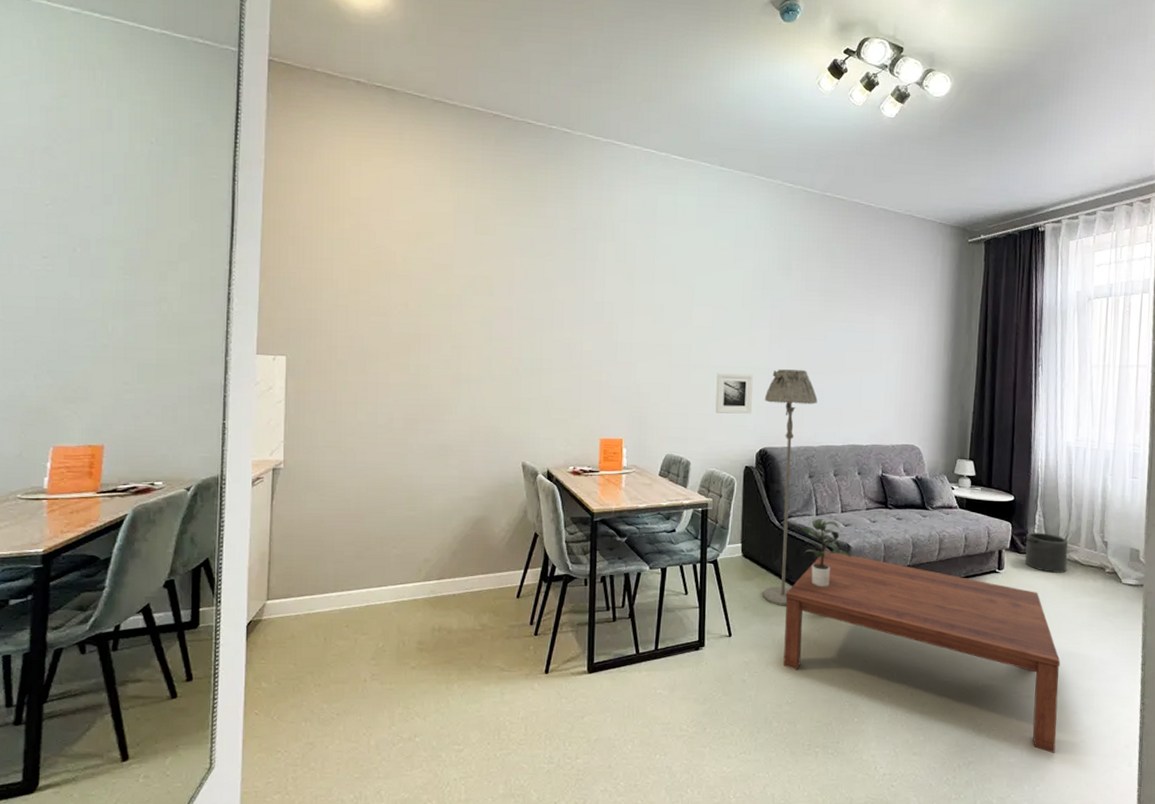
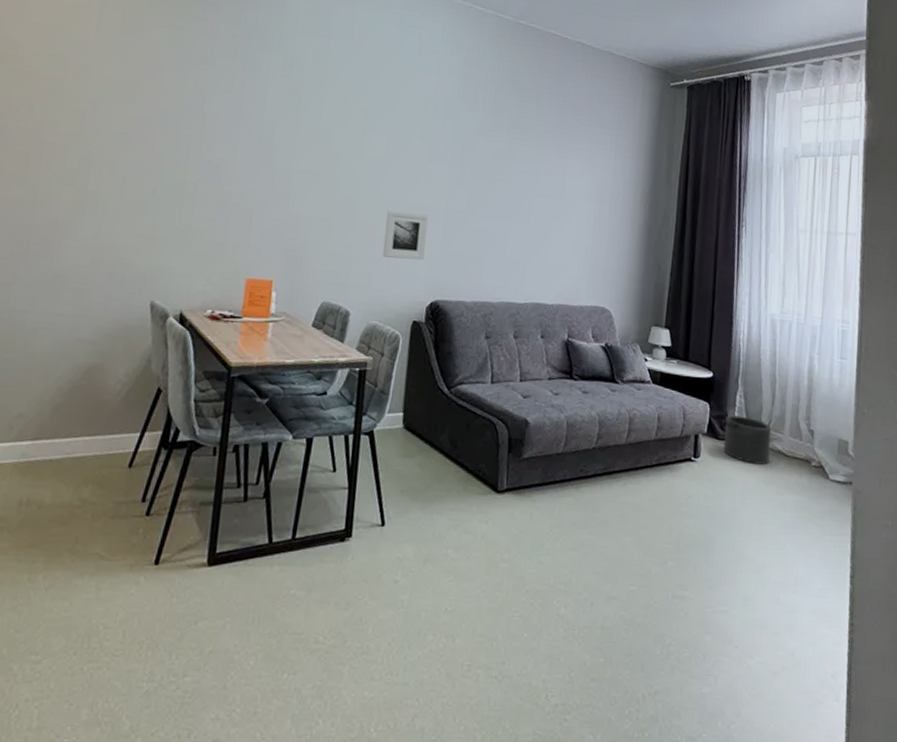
floor lamp: present [762,368,818,606] -> none [423,211,500,491]
coffee table: present [783,550,1060,753] -> none [444,425,761,682]
potted plant: present [800,519,852,587] -> none [472,387,530,470]

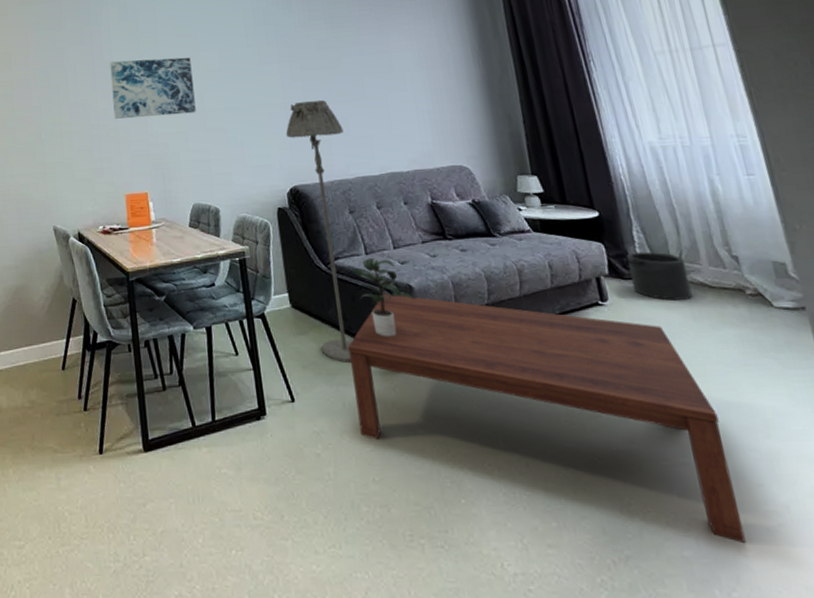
wall art: none [251,121,355,201] -> present [109,57,196,119]
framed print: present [382,211,428,261] -> none [233,111,275,155]
floor lamp: none [423,211,500,491] -> present [285,99,352,363]
coffee table: none [444,425,761,682] -> present [347,293,746,543]
potted plant: none [472,387,530,470] -> present [351,258,417,337]

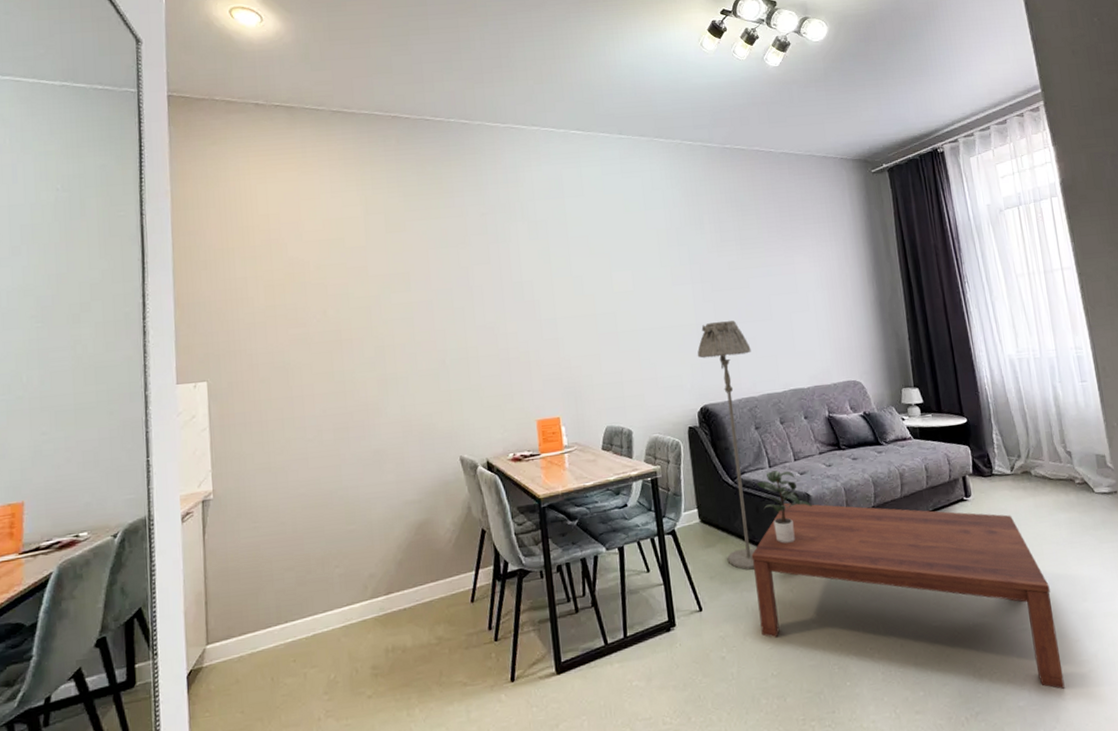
wall art: present [109,57,196,119] -> none [519,278,609,342]
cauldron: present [626,251,693,301] -> none [987,451,1036,493]

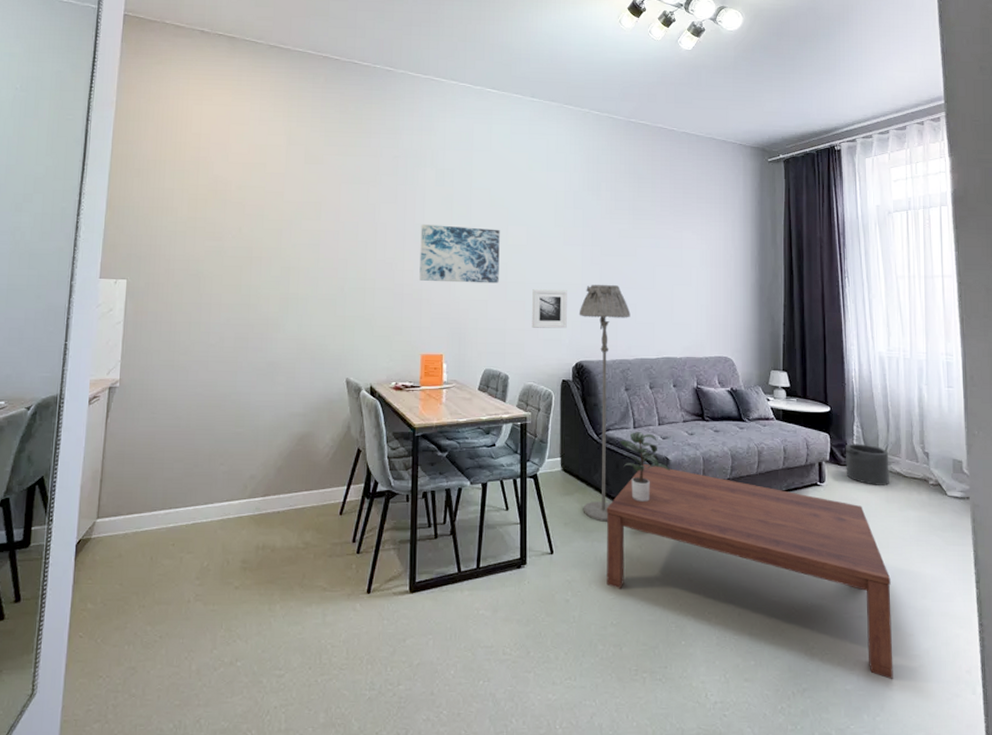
wall art: none [519,278,609,342] -> present [419,224,500,284]
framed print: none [646,332,687,377] -> present [532,289,567,329]
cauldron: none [987,451,1036,493] -> present [845,443,889,485]

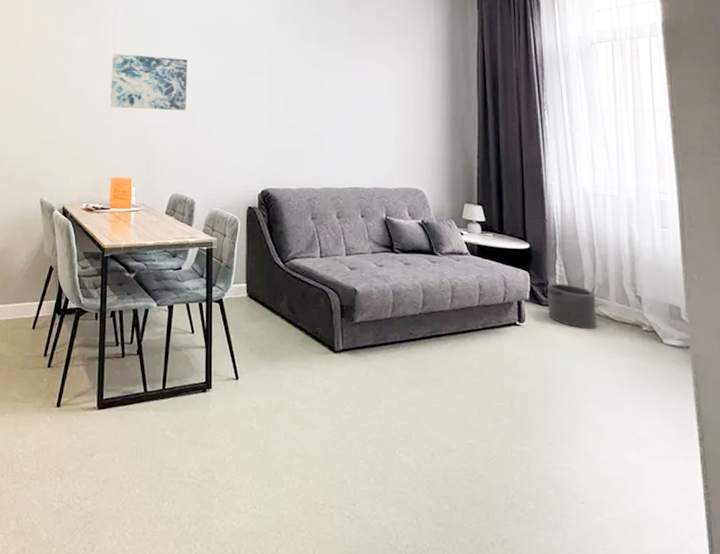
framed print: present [532,289,567,329] -> none [218,117,253,156]
floor lamp: present [579,284,631,522] -> none [265,113,317,351]
coffee table: present [606,463,893,679] -> none [292,293,605,538]
potted plant: present [619,432,671,502] -> none [305,261,359,333]

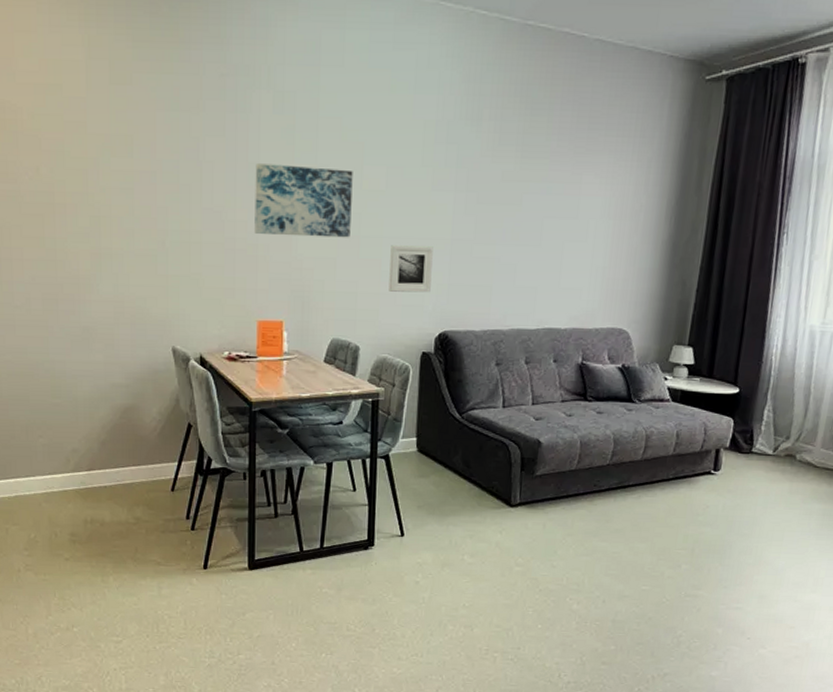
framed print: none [218,117,253,156] -> present [388,245,433,293]
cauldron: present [546,283,597,329] -> none [746,429,802,476]

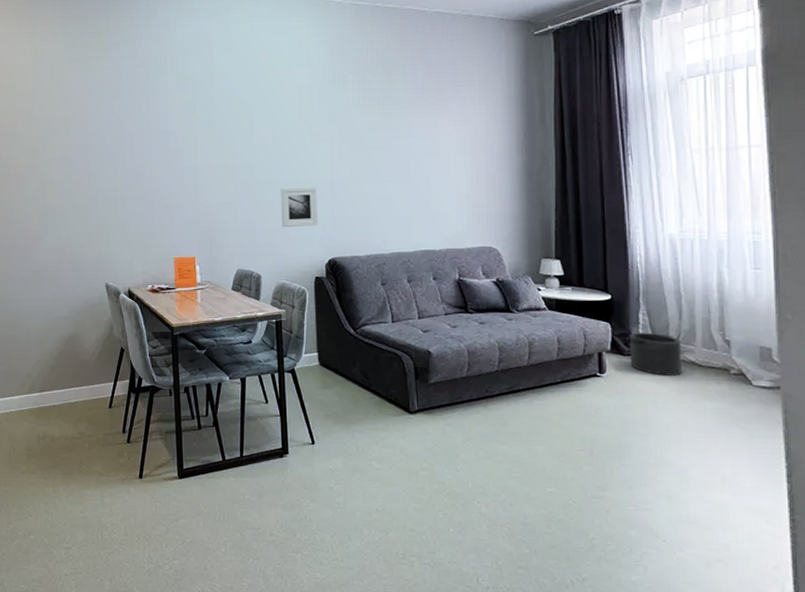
wall art: present [254,164,353,238] -> none [165,130,246,187]
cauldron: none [746,429,802,476] -> present [628,332,682,375]

